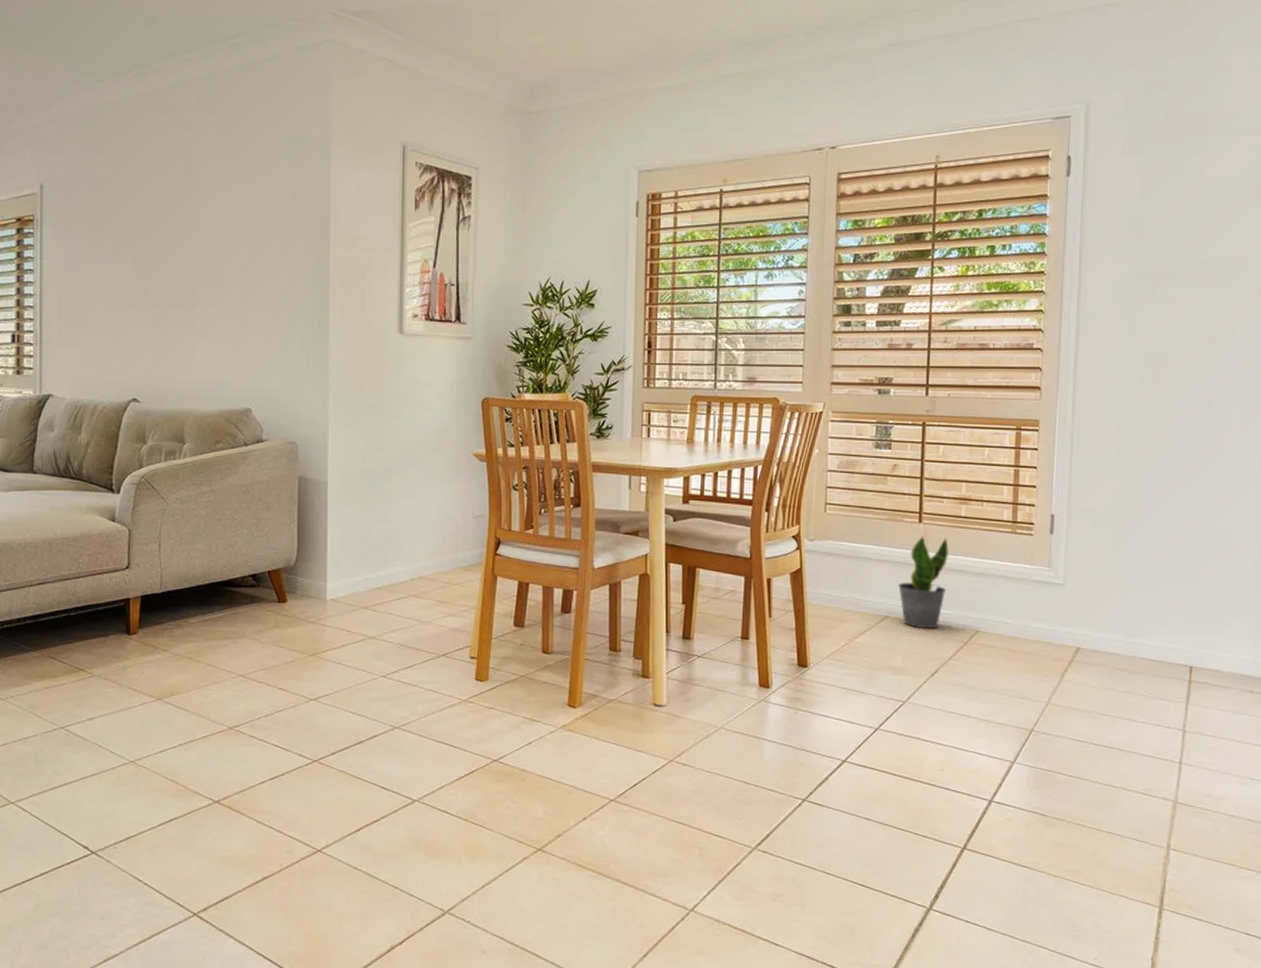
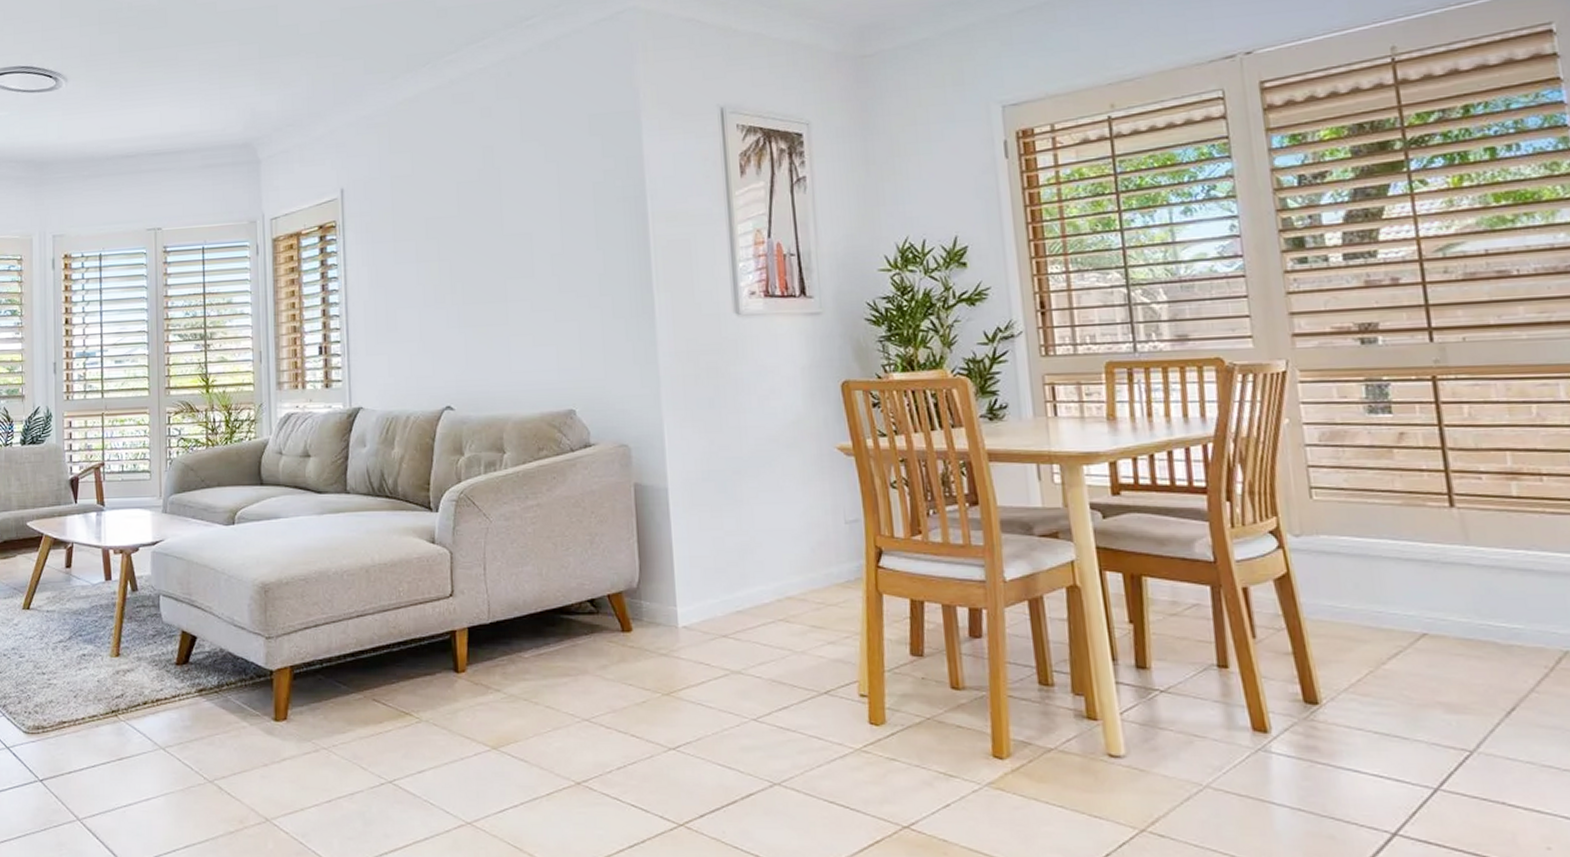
potted plant: present [898,536,950,629] -> none [1434,524,1509,650]

